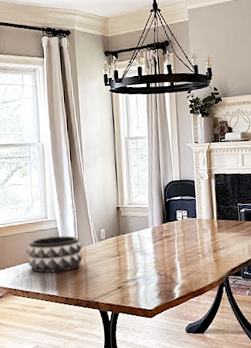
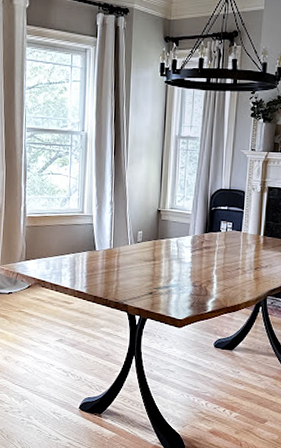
decorative bowl: present [26,235,83,273] -> none [58,232,117,270]

